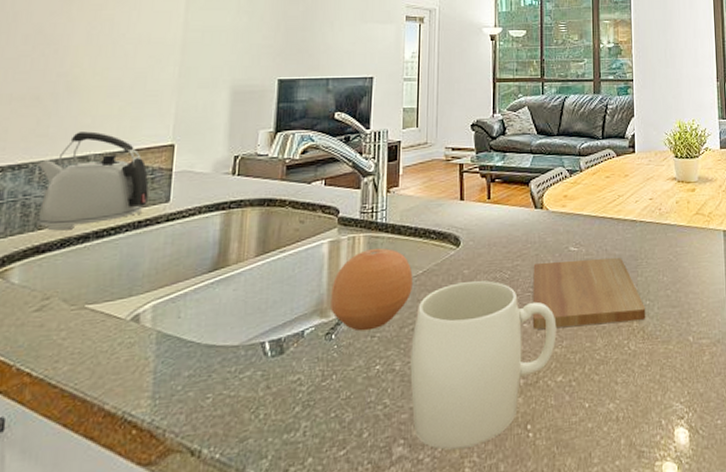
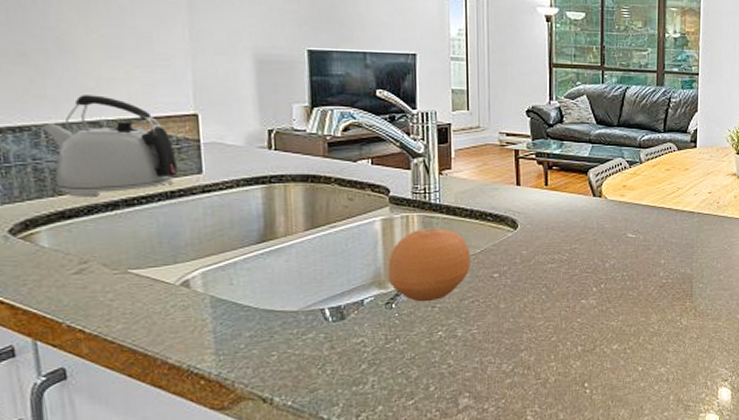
mug: present [410,280,557,450] -> none [472,260,613,402]
cutting board: present [533,258,646,329] -> none [591,245,699,305]

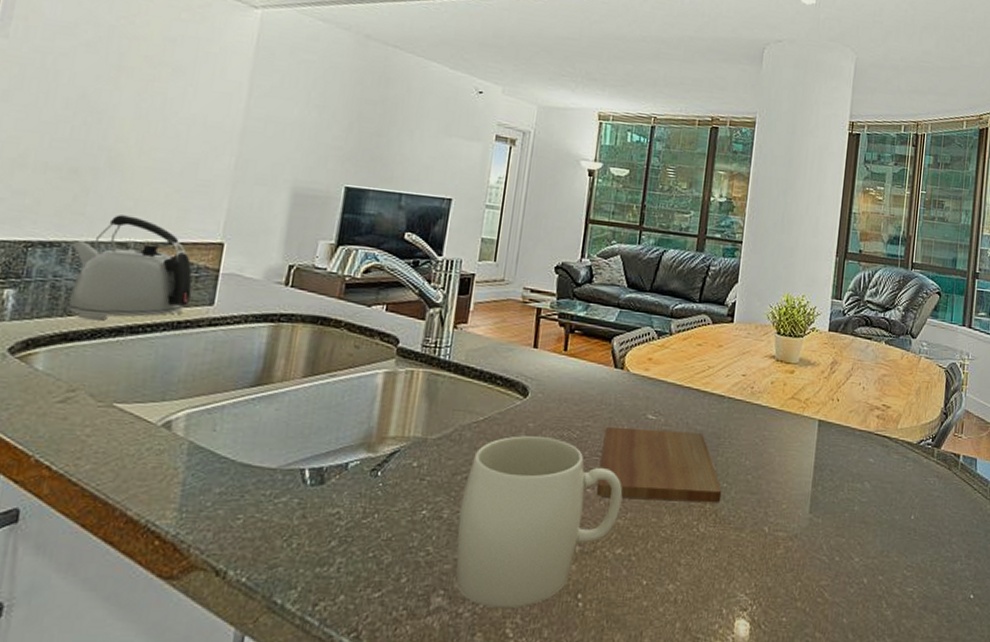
fruit: present [388,227,471,302] -> none [379,386,473,473]
mug: none [472,260,613,402] -> present [455,435,623,609]
cutting board: none [591,245,699,305] -> present [597,426,722,502]

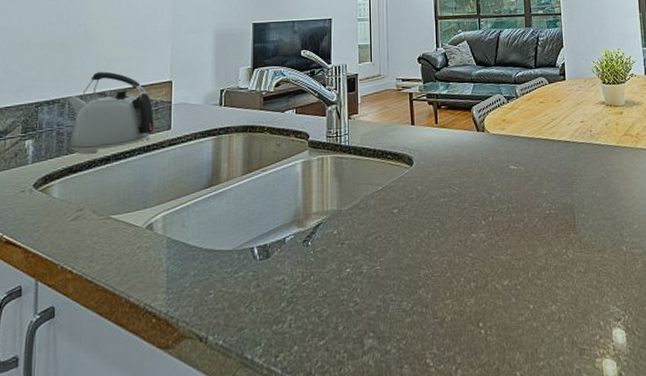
mug: present [455,435,623,609] -> none [375,195,502,343]
cutting board: present [597,426,722,502] -> none [478,175,582,239]

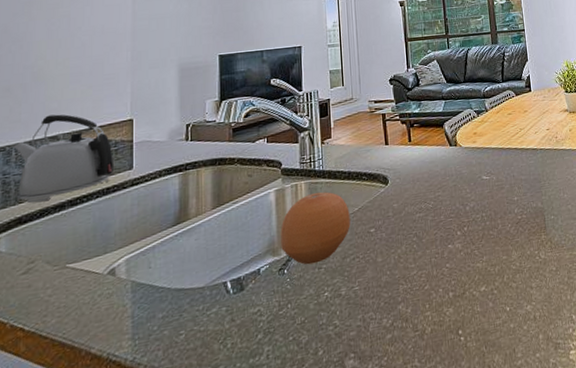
fruit: none [306,167,374,239] -> present [280,192,351,265]

